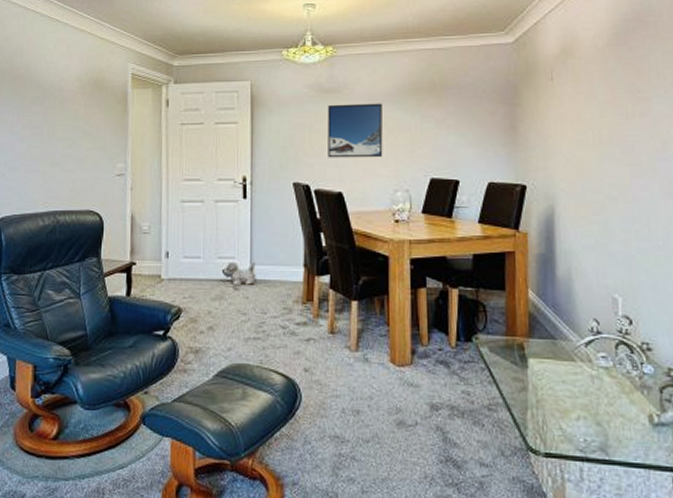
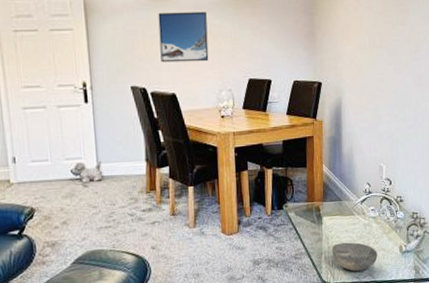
bowl: none [543,397,613,443] -> present [332,242,378,272]

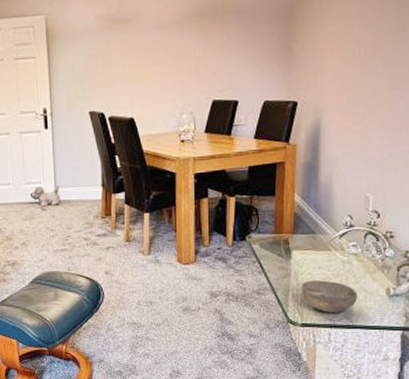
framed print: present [158,11,209,63] -> none [118,31,170,87]

